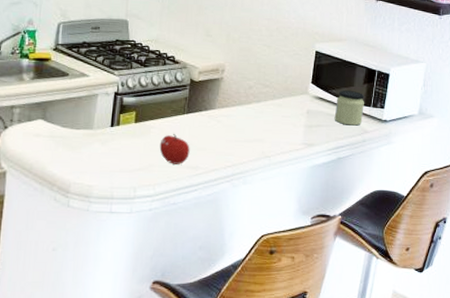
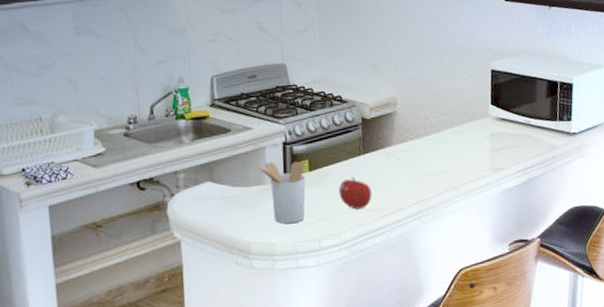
utensil holder: none [87,109,131,170] -> present [256,161,306,224]
jar: present [334,90,364,126] -> none [519,106,550,144]

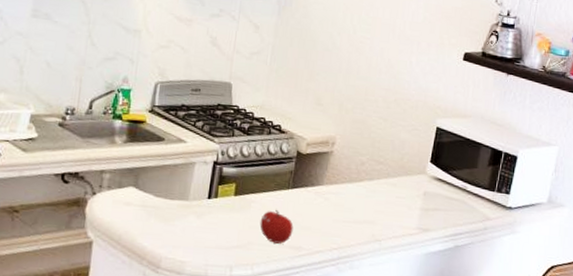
utensil holder: present [256,161,306,224] -> none [182,178,231,246]

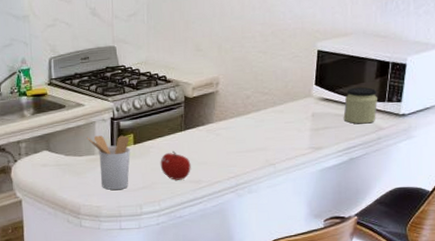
utensil holder: none [182,178,231,246] -> present [86,135,130,191]
jar: none [453,171,488,212] -> present [343,87,377,124]

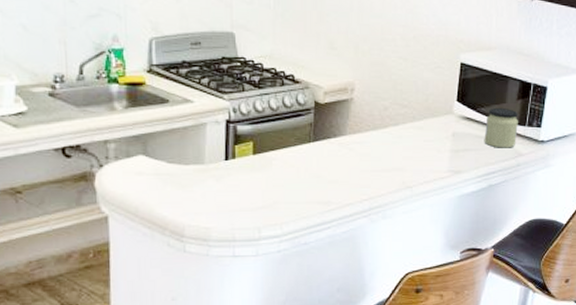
utensil holder: present [86,135,130,191] -> none [195,141,249,209]
fruit: present [160,150,191,180] -> none [284,165,320,200]

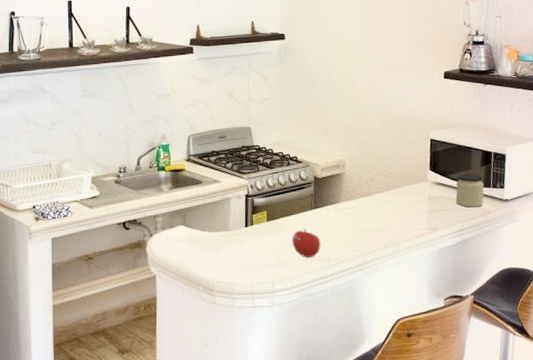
fruit: none [284,165,320,200] -> present [292,228,321,258]

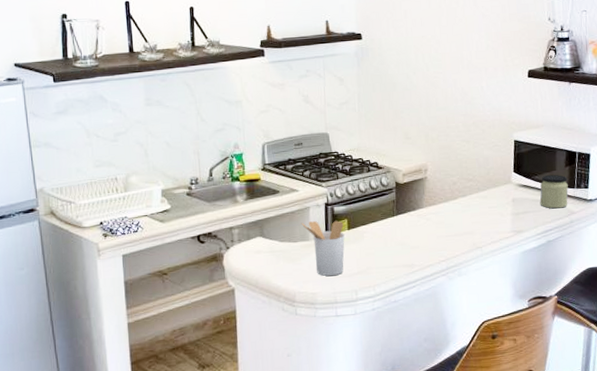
utensil holder: none [222,212,264,267] -> present [301,221,345,276]
fruit: present [292,228,321,258] -> none [374,235,404,265]

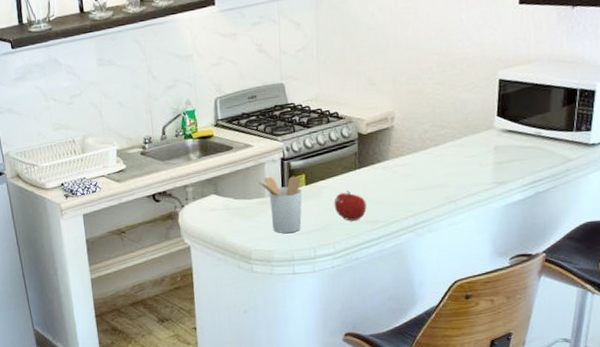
fruit: none [374,235,404,265] -> present [334,190,367,221]
jar: present [539,174,568,209] -> none [528,116,565,156]

